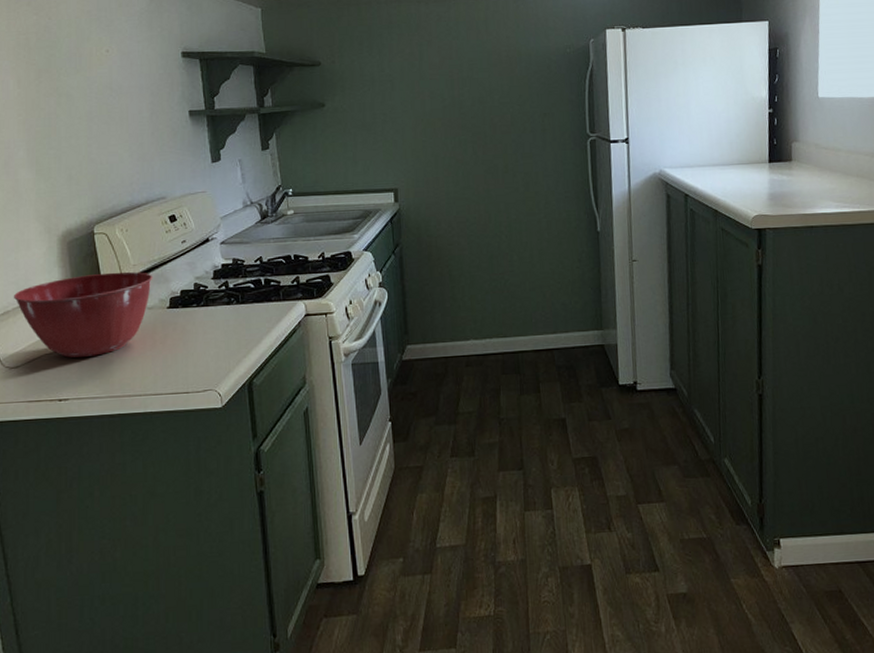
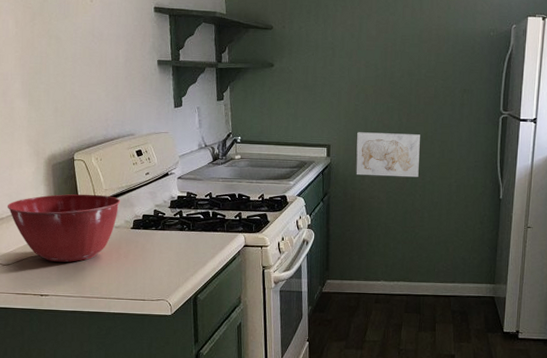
wall art: none [427,167,502,221] -> present [356,132,420,178]

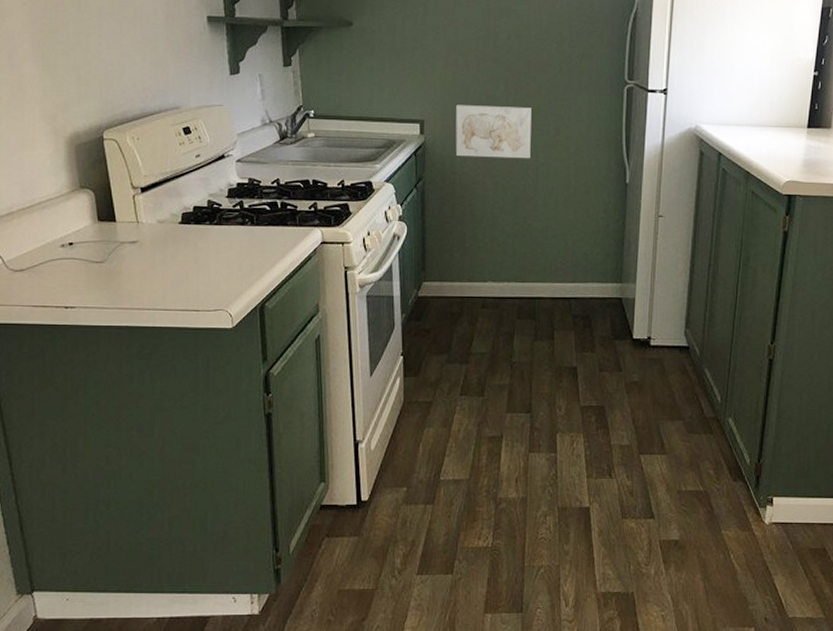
mixing bowl: present [7,194,121,262] -> none [17,181,165,266]

